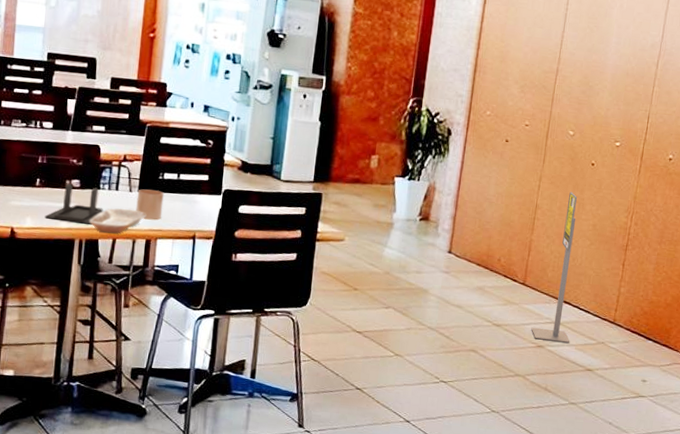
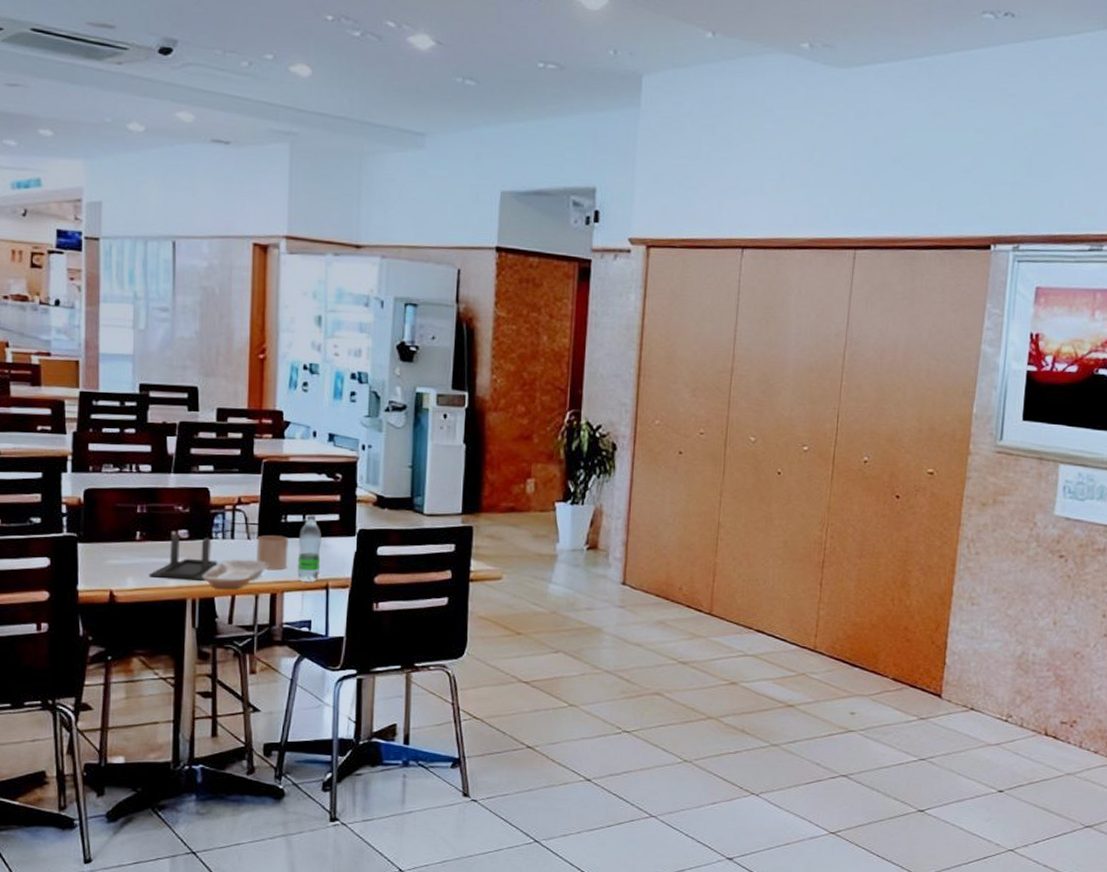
bottle: none [169,174,193,232] -> present [297,515,322,582]
sign stand: present [531,191,577,343] -> none [722,505,767,677]

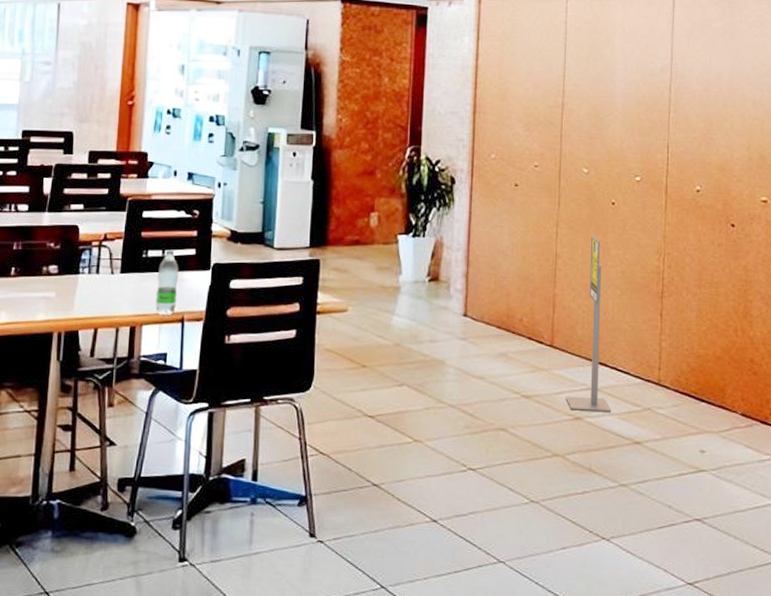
napkin holder: present [148,534,218,581] -> none [20,270,83,314]
tray: present [202,559,269,589] -> none [68,293,130,323]
mug: present [256,535,289,570] -> none [118,270,149,304]
sign stand: none [722,505,767,677] -> present [565,236,612,412]

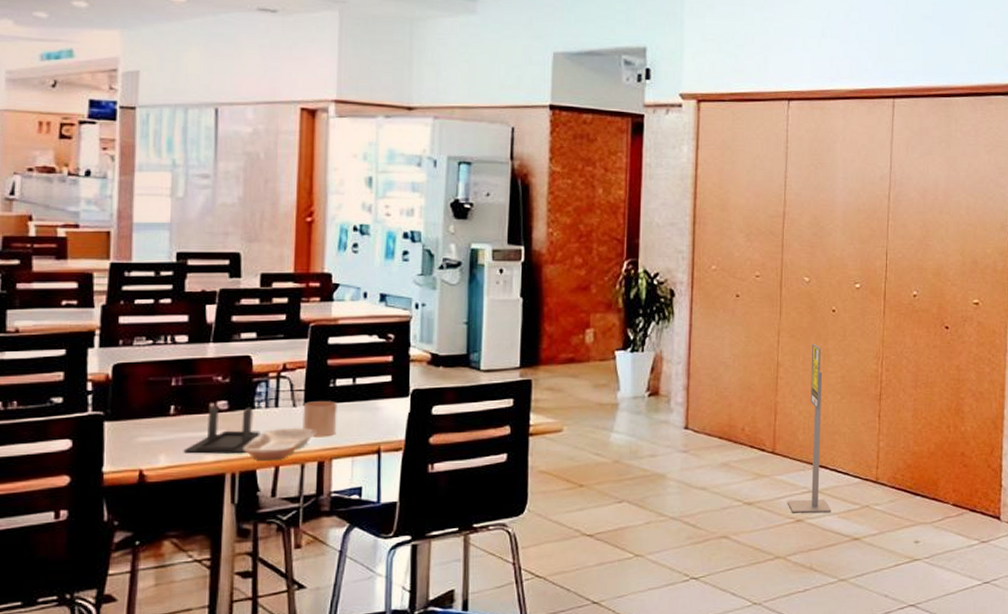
napkin holder: none [20,270,83,314] -> present [183,406,260,453]
tray: none [68,293,130,323] -> present [242,427,317,461]
mug: none [118,270,149,304] -> present [302,401,337,438]
bottle: present [155,250,179,315] -> none [346,378,373,447]

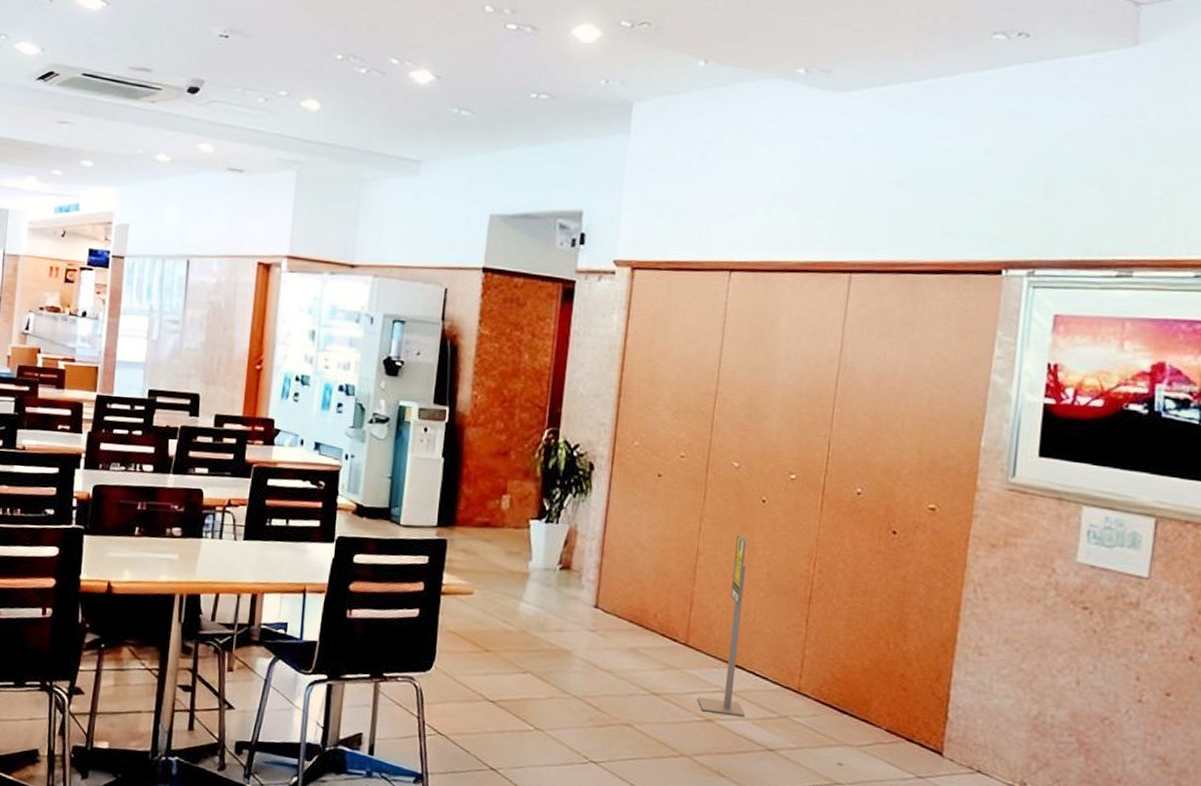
napkin holder: present [183,406,260,453] -> none [143,532,206,578]
tray: present [242,427,317,461] -> none [190,559,253,588]
mug: present [302,401,337,438] -> none [241,537,272,572]

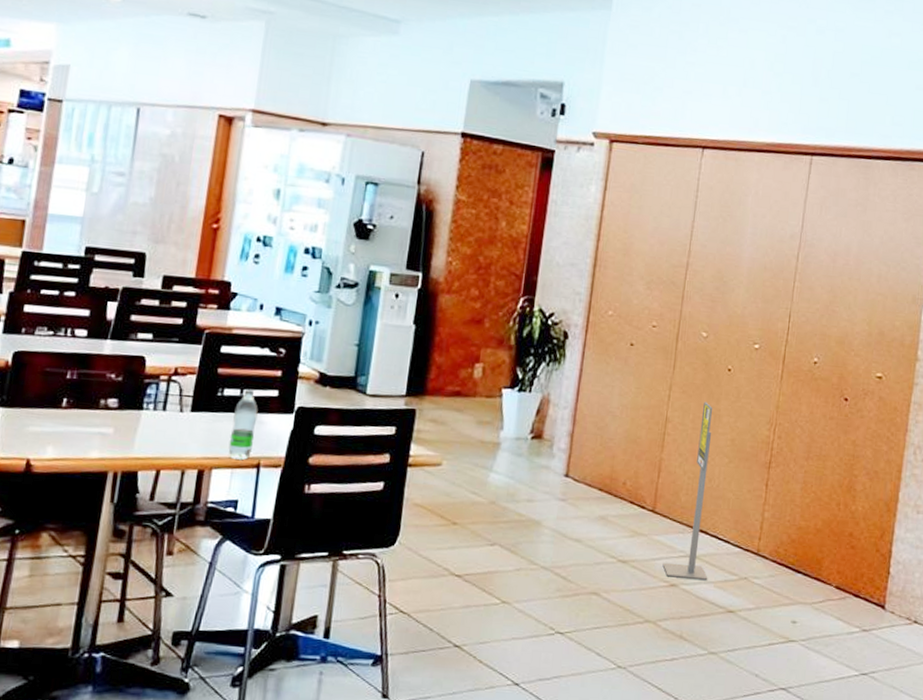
bottle: none [277,520,303,586] -> present [228,390,258,460]

